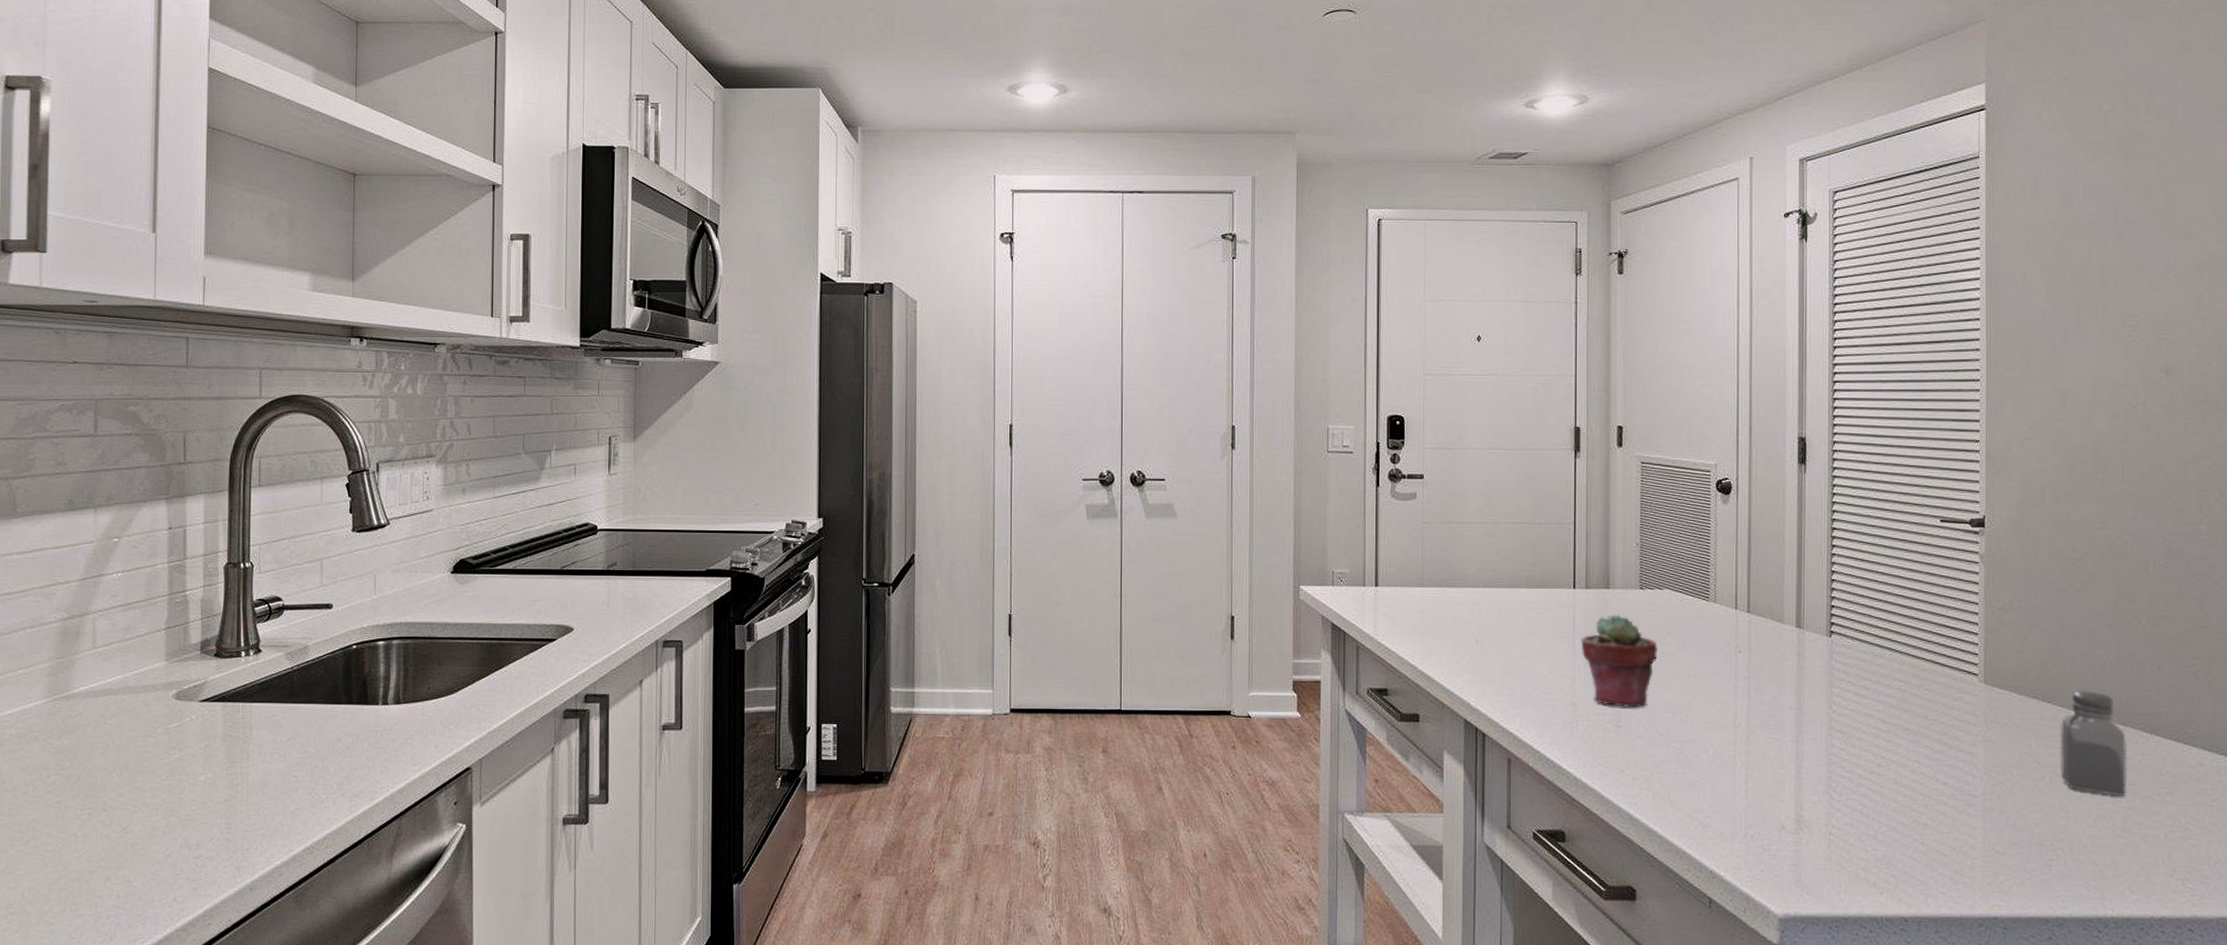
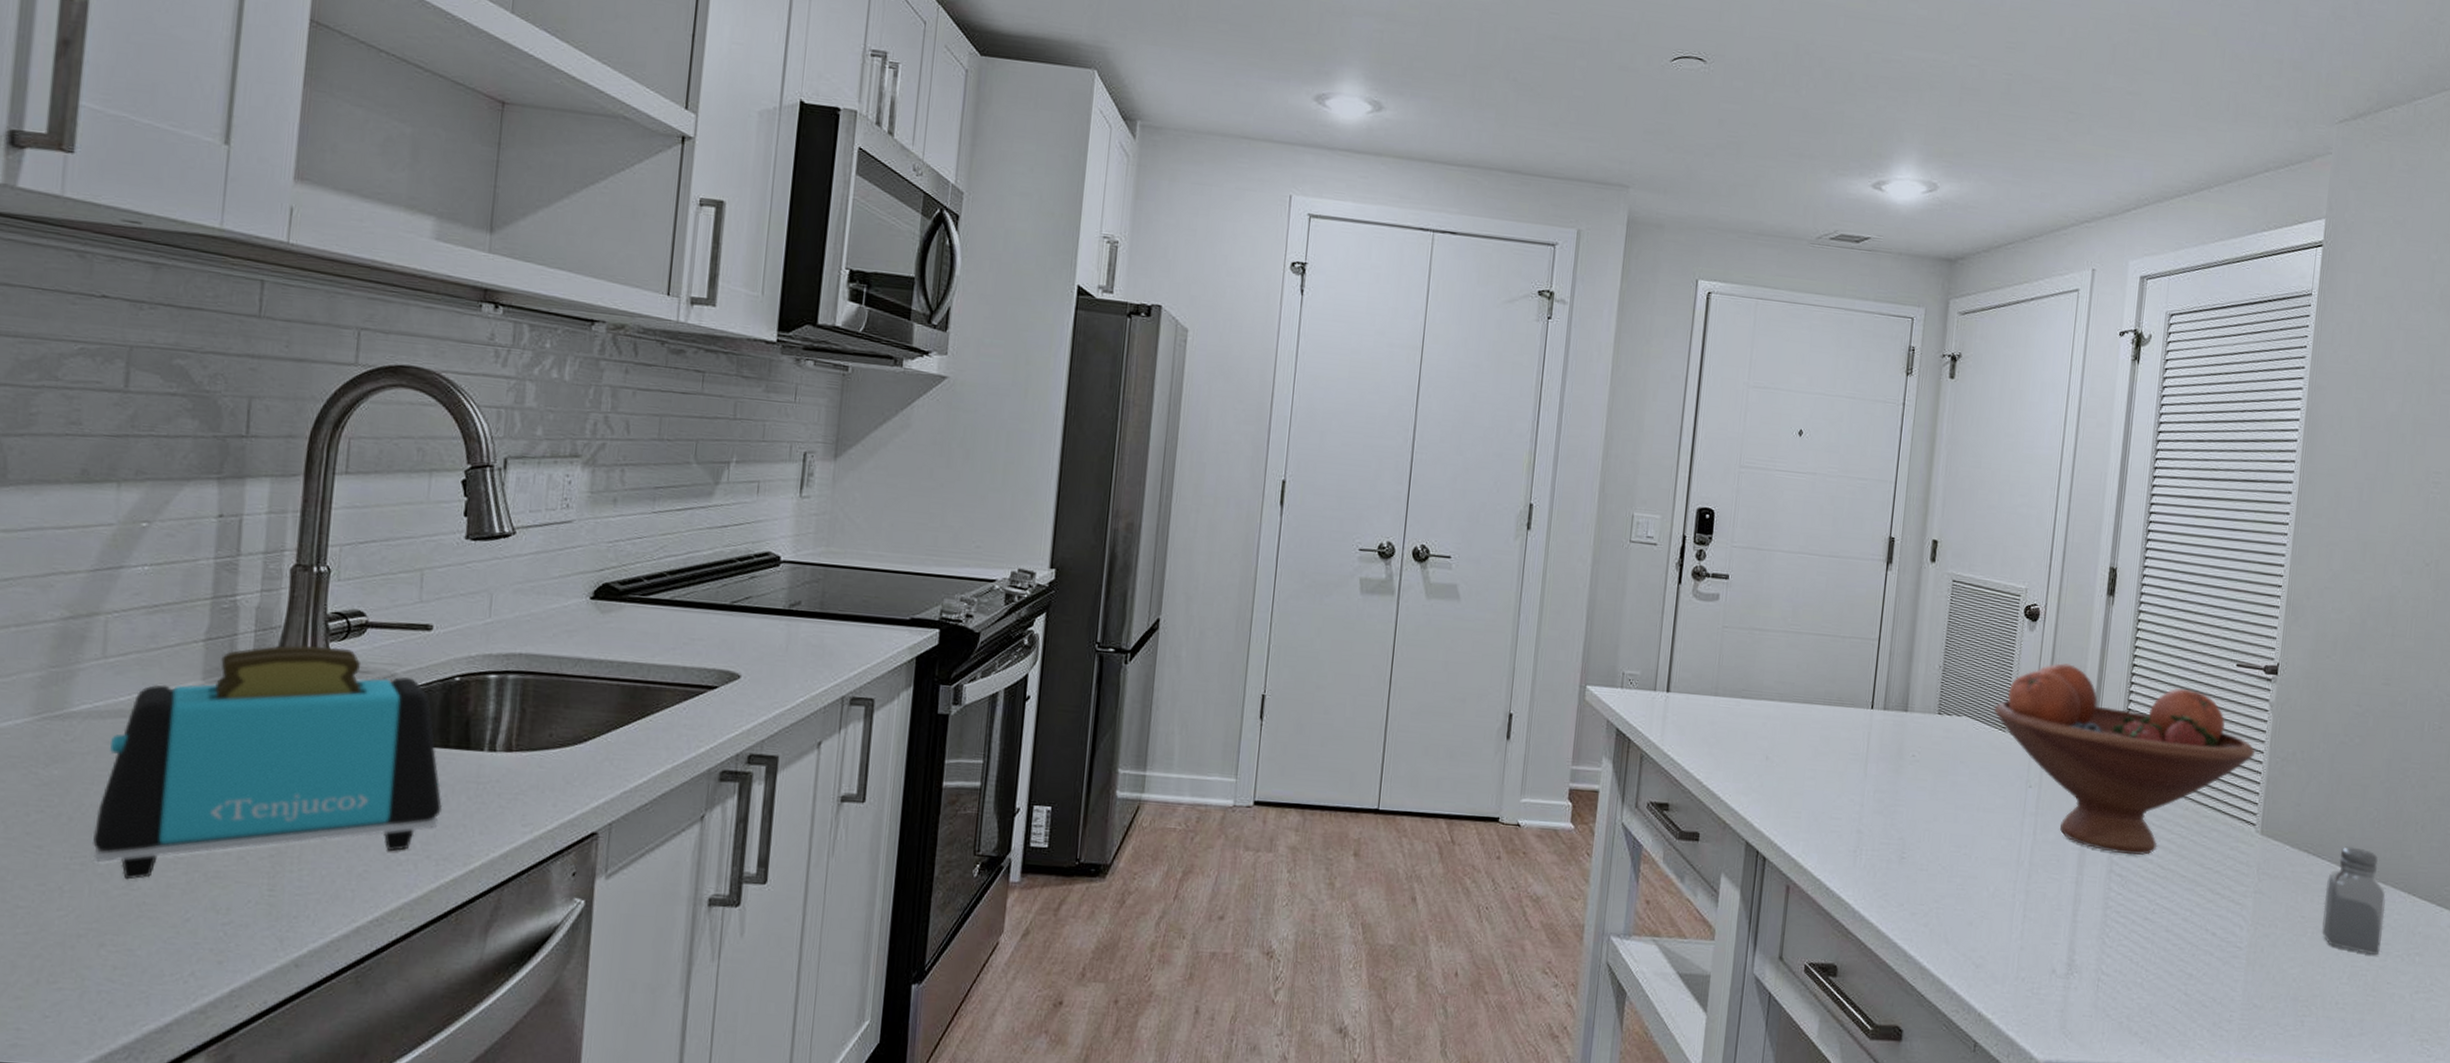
toaster: none [96,627,351,825] -> present [93,644,443,880]
potted succulent: present [1581,614,1659,708] -> none [1873,739,1950,839]
fruit bowl: none [1694,532,1970,711] -> present [1993,663,2256,855]

